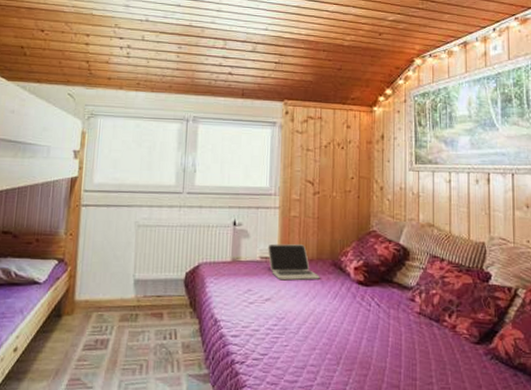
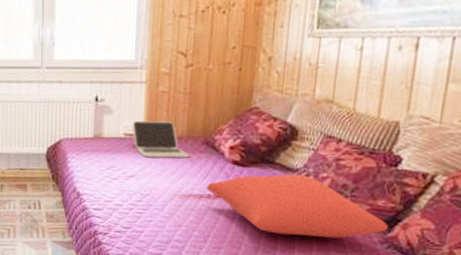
cushion: none [336,292,489,353] -> present [206,174,388,239]

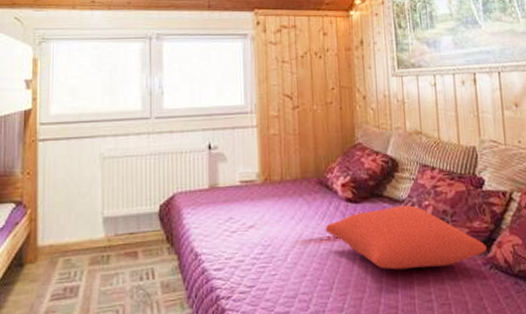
laptop: present [132,120,190,159] -> none [247,164,306,205]

